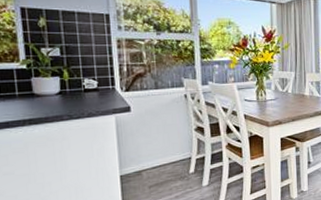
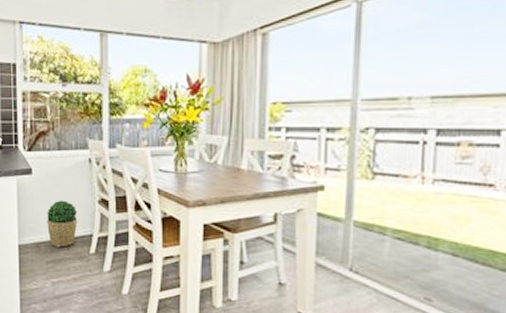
potted plant: none [147,131,177,173] -> present [47,200,78,248]

